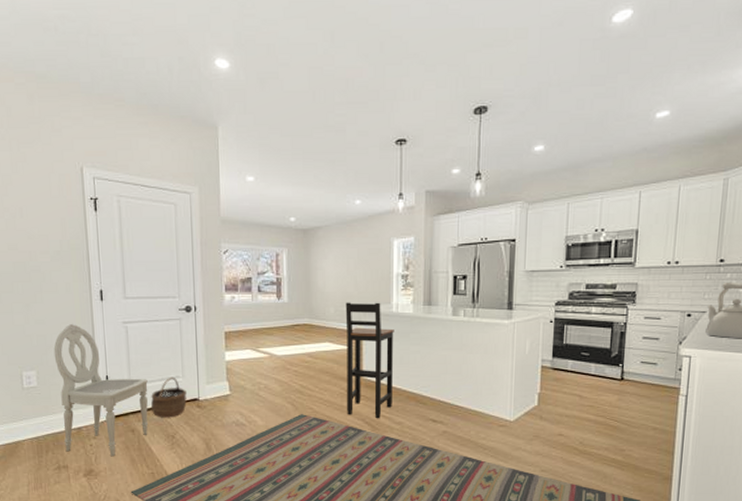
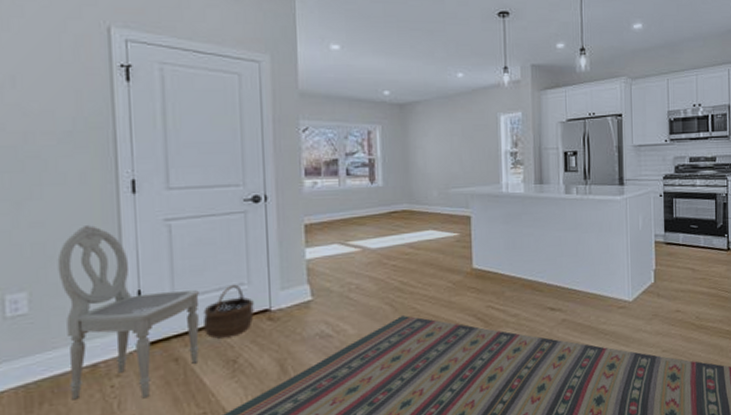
bar stool: present [345,302,394,419] -> none [450,182,507,313]

